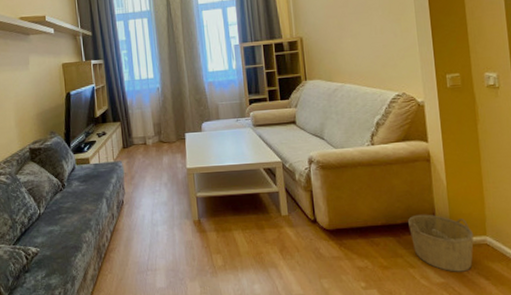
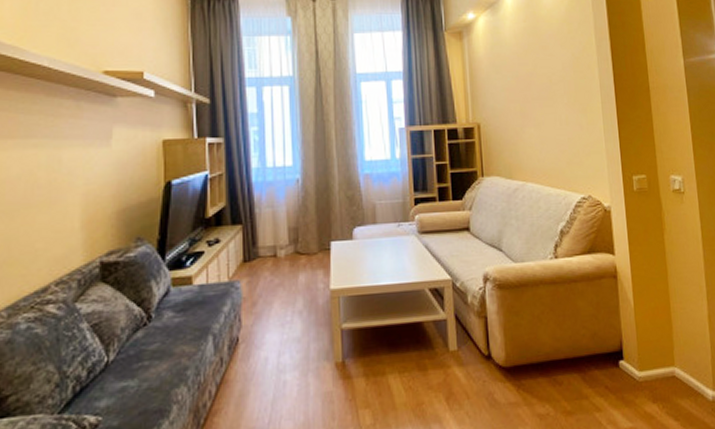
basket: present [407,214,474,272] -> none [593,342,663,414]

